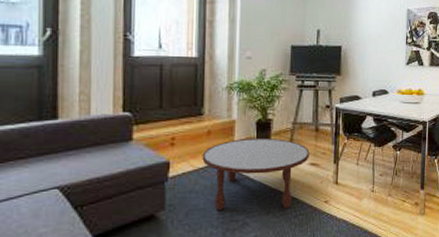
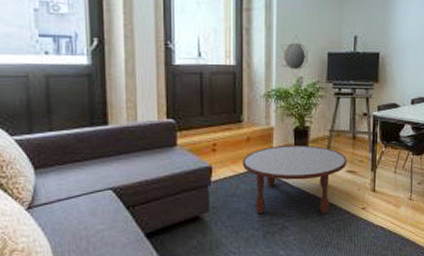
home mirror: none [243,28,273,71] -> present [280,35,310,78]

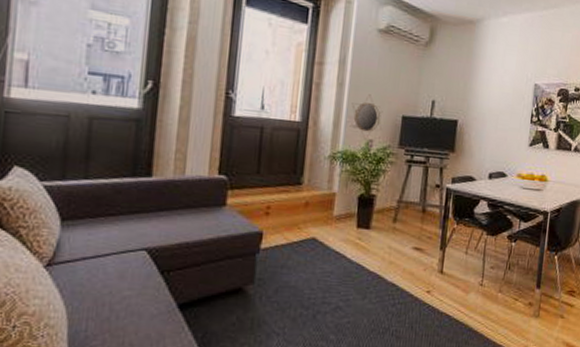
coffee table: present [242,145,347,214] -> none [297,214,414,295]

